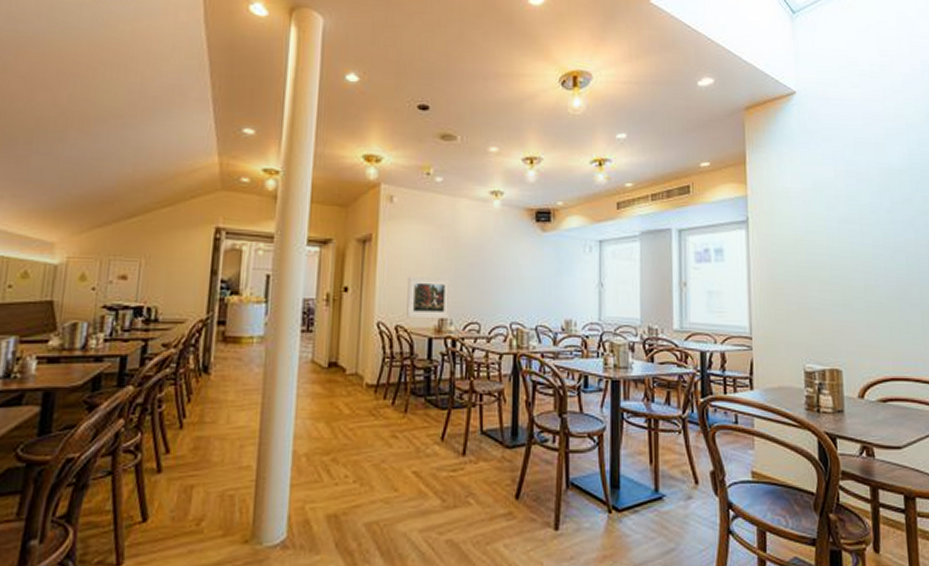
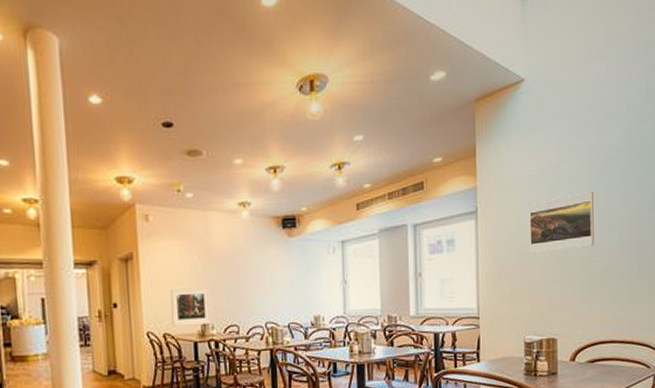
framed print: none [805,210,879,271] -> present [529,192,594,253]

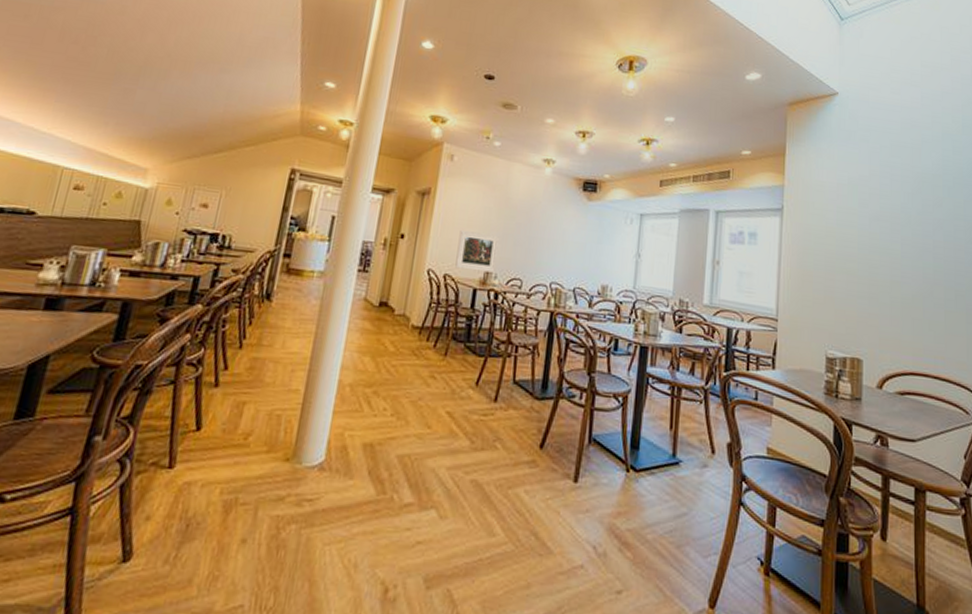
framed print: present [529,192,594,253] -> none [836,210,906,266]

